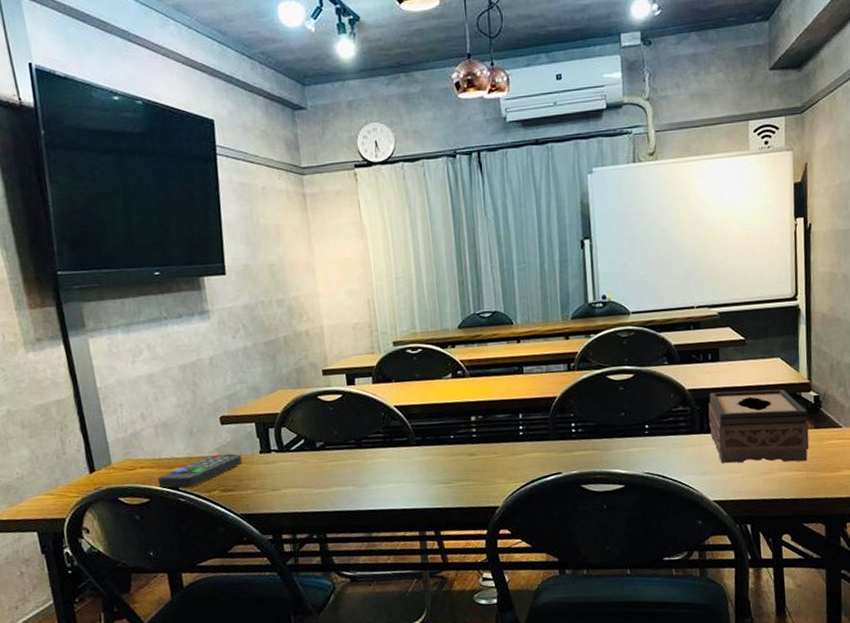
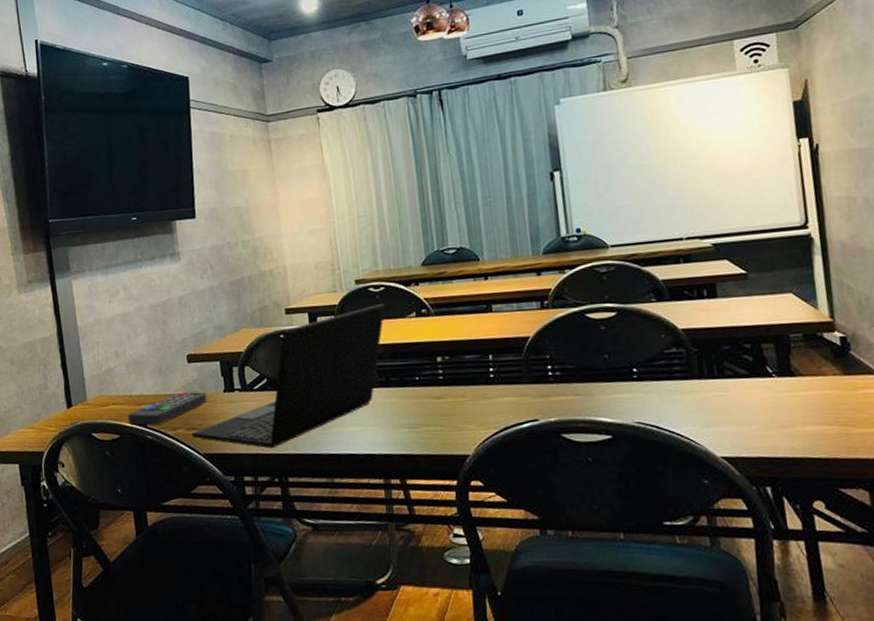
laptop: none [227,364,423,507] -> present [191,302,386,449]
tissue box: present [708,389,809,464] -> none [707,329,839,414]

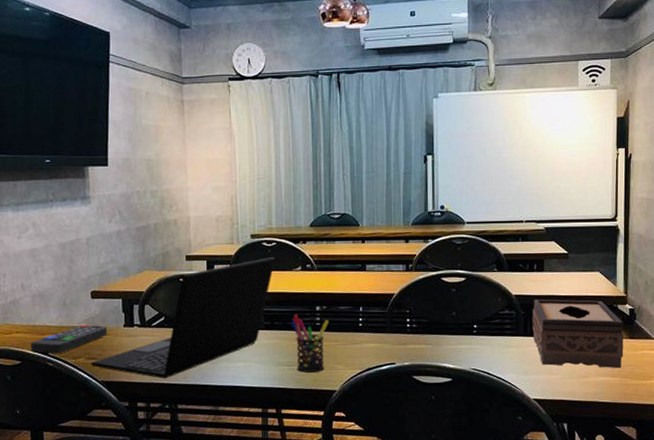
pen holder: none [407,368,454,435] -> present [290,315,329,373]
tissue box: none [707,329,839,414] -> present [532,299,624,369]

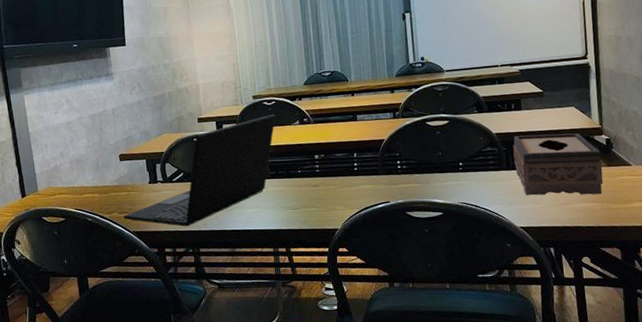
remote control: present [30,324,108,354] -> none [71,183,136,211]
pen holder: present [290,315,329,373] -> none [292,164,327,215]

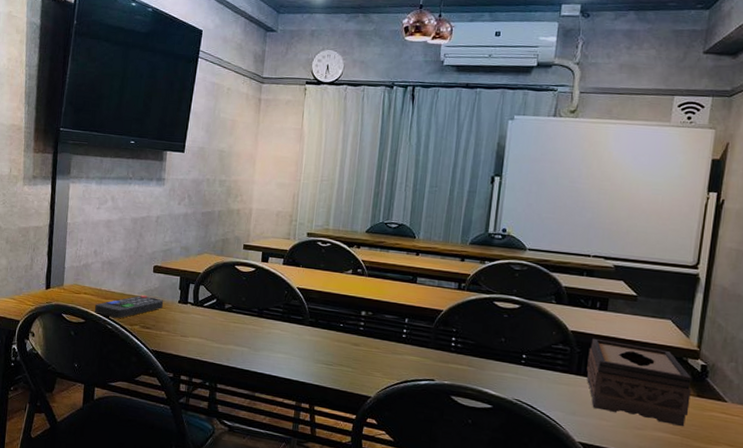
remote control: none [71,183,136,211] -> present [94,295,164,319]
laptop: present [123,113,276,227] -> none [144,256,329,358]

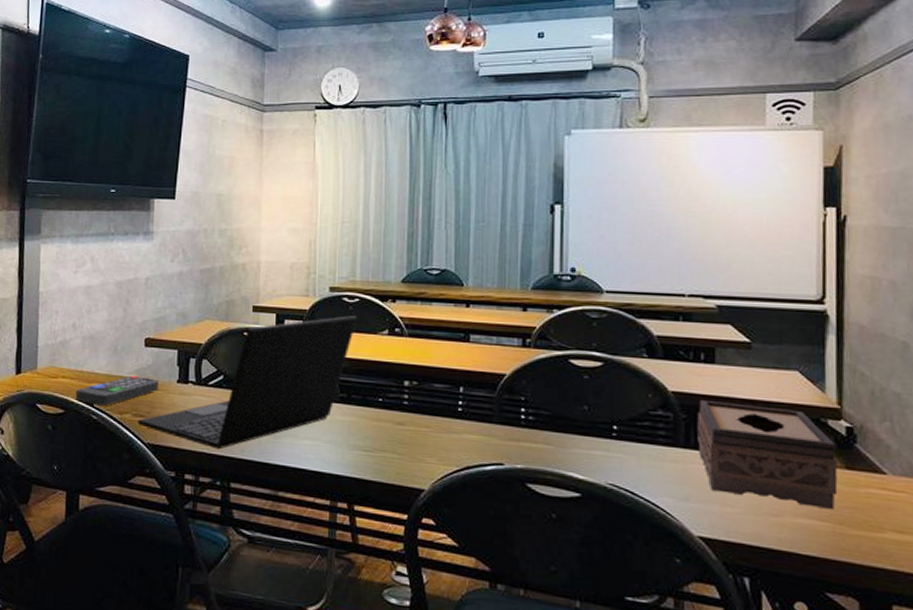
laptop: none [144,256,329,358] -> present [137,315,358,450]

